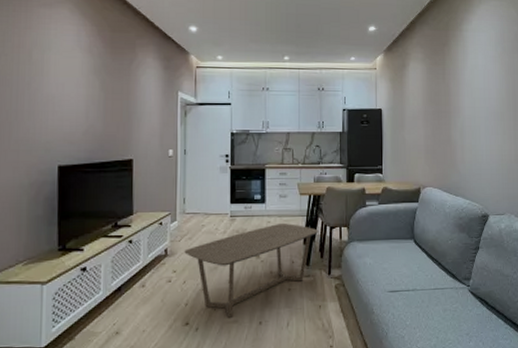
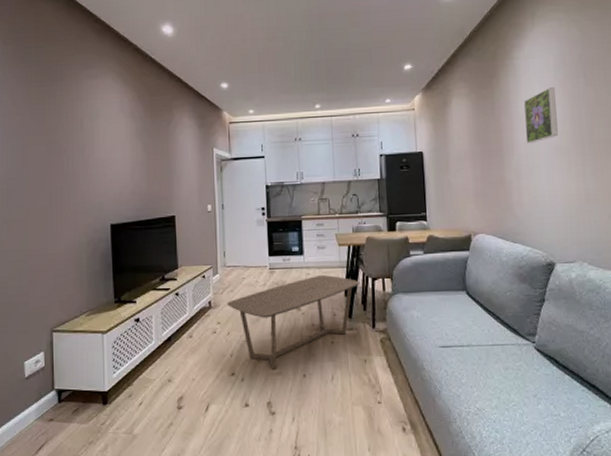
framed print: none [469,59,496,108] -> present [523,87,558,144]

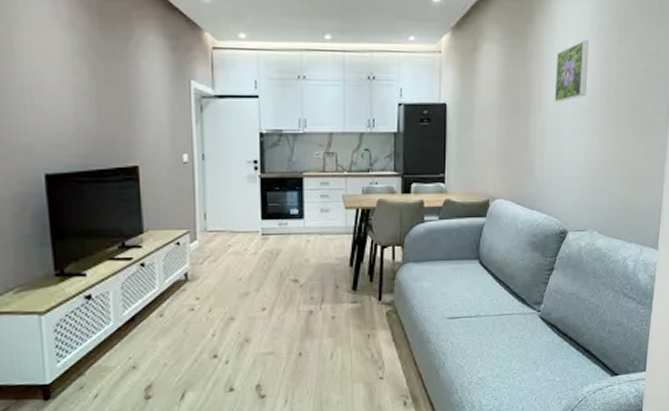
coffee table: present [227,274,361,370] -> none [208,241,368,349]

